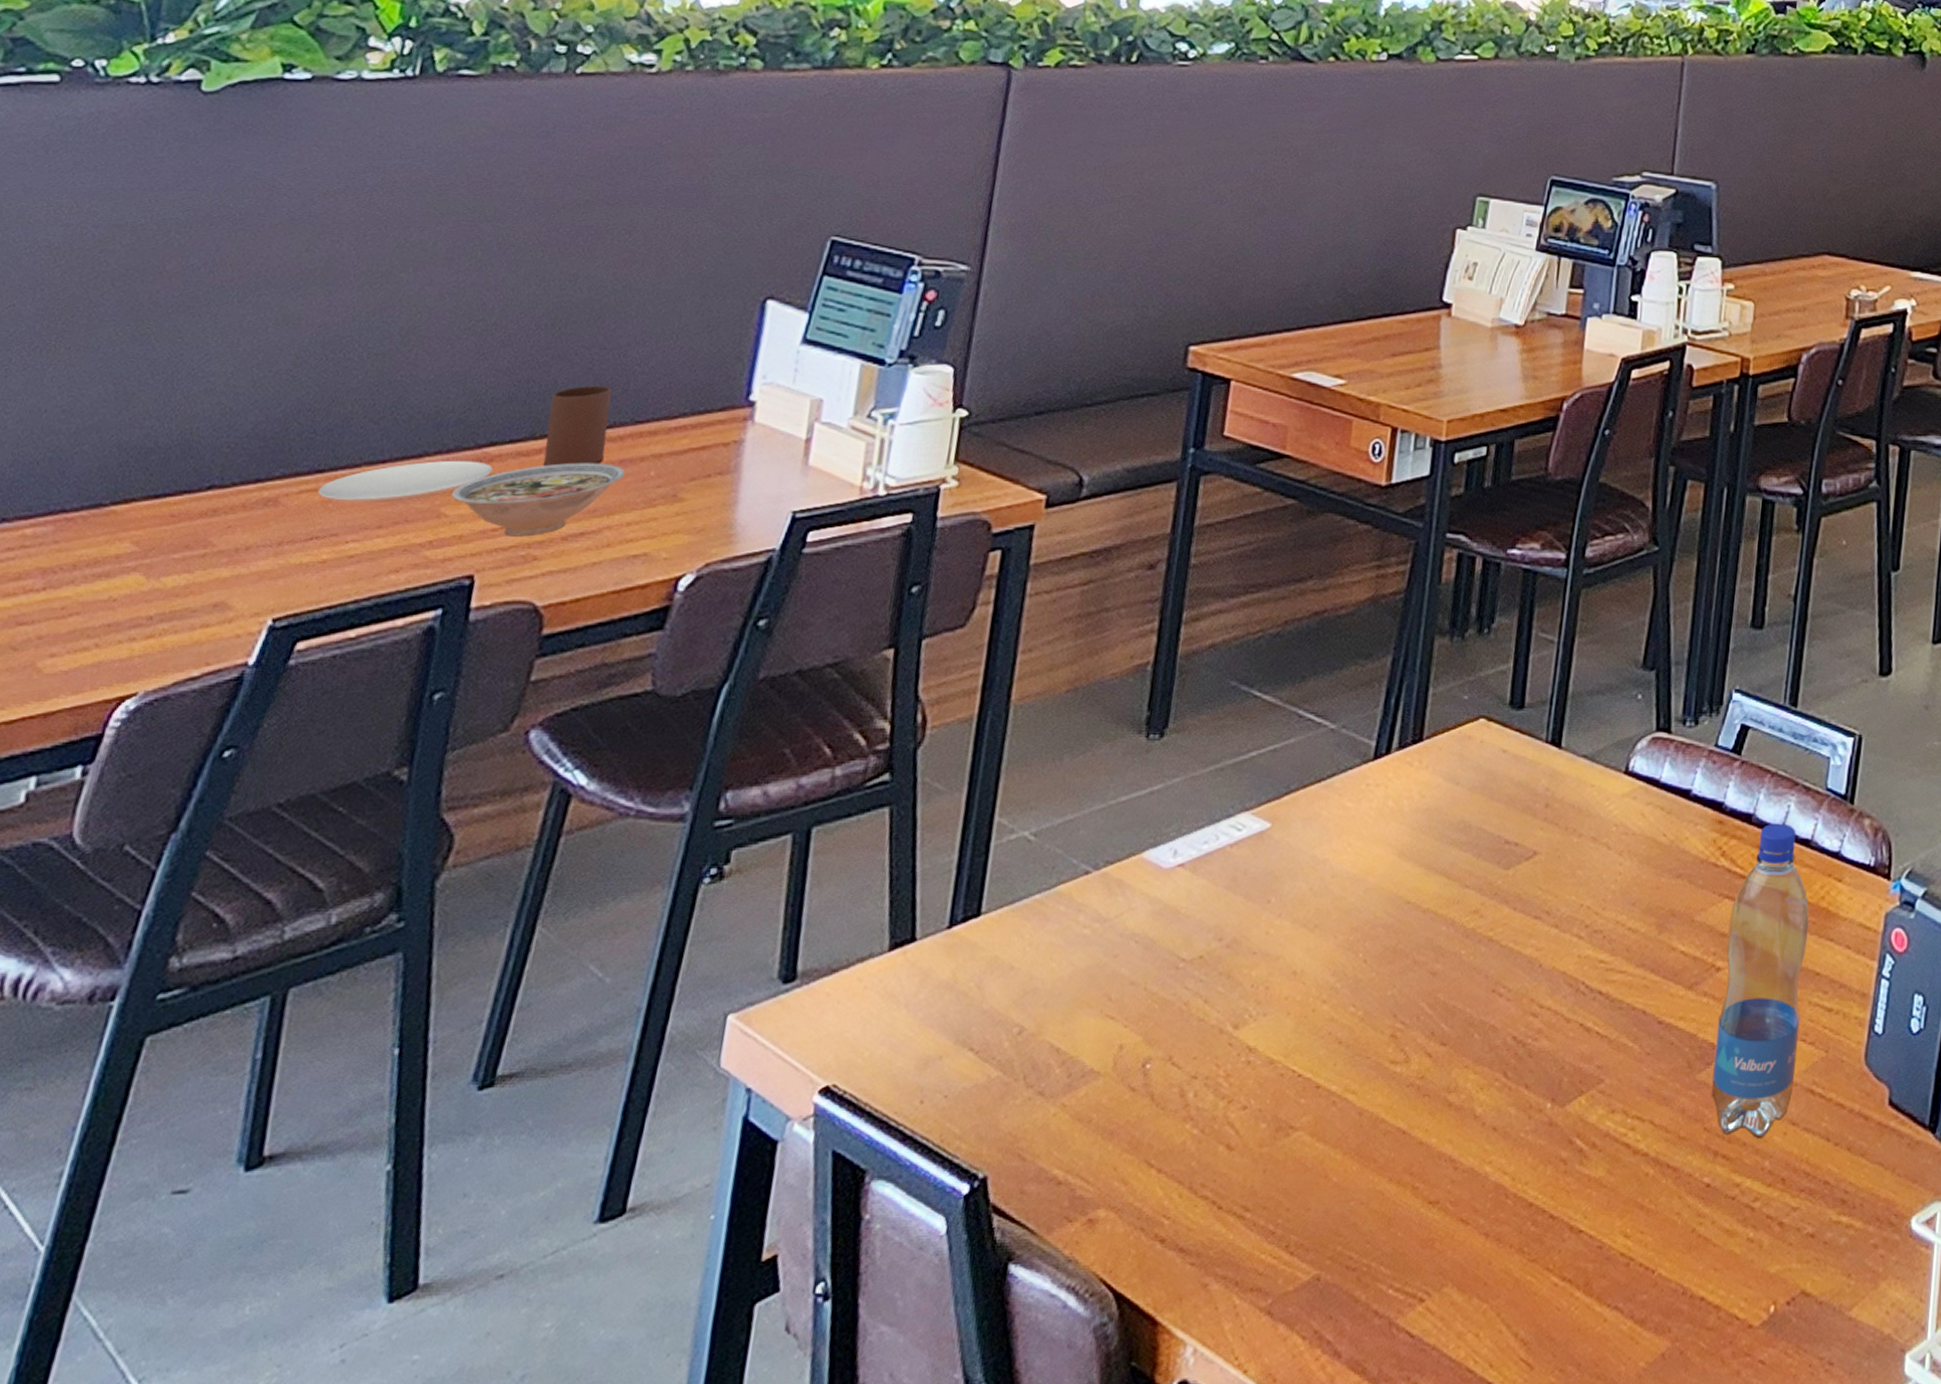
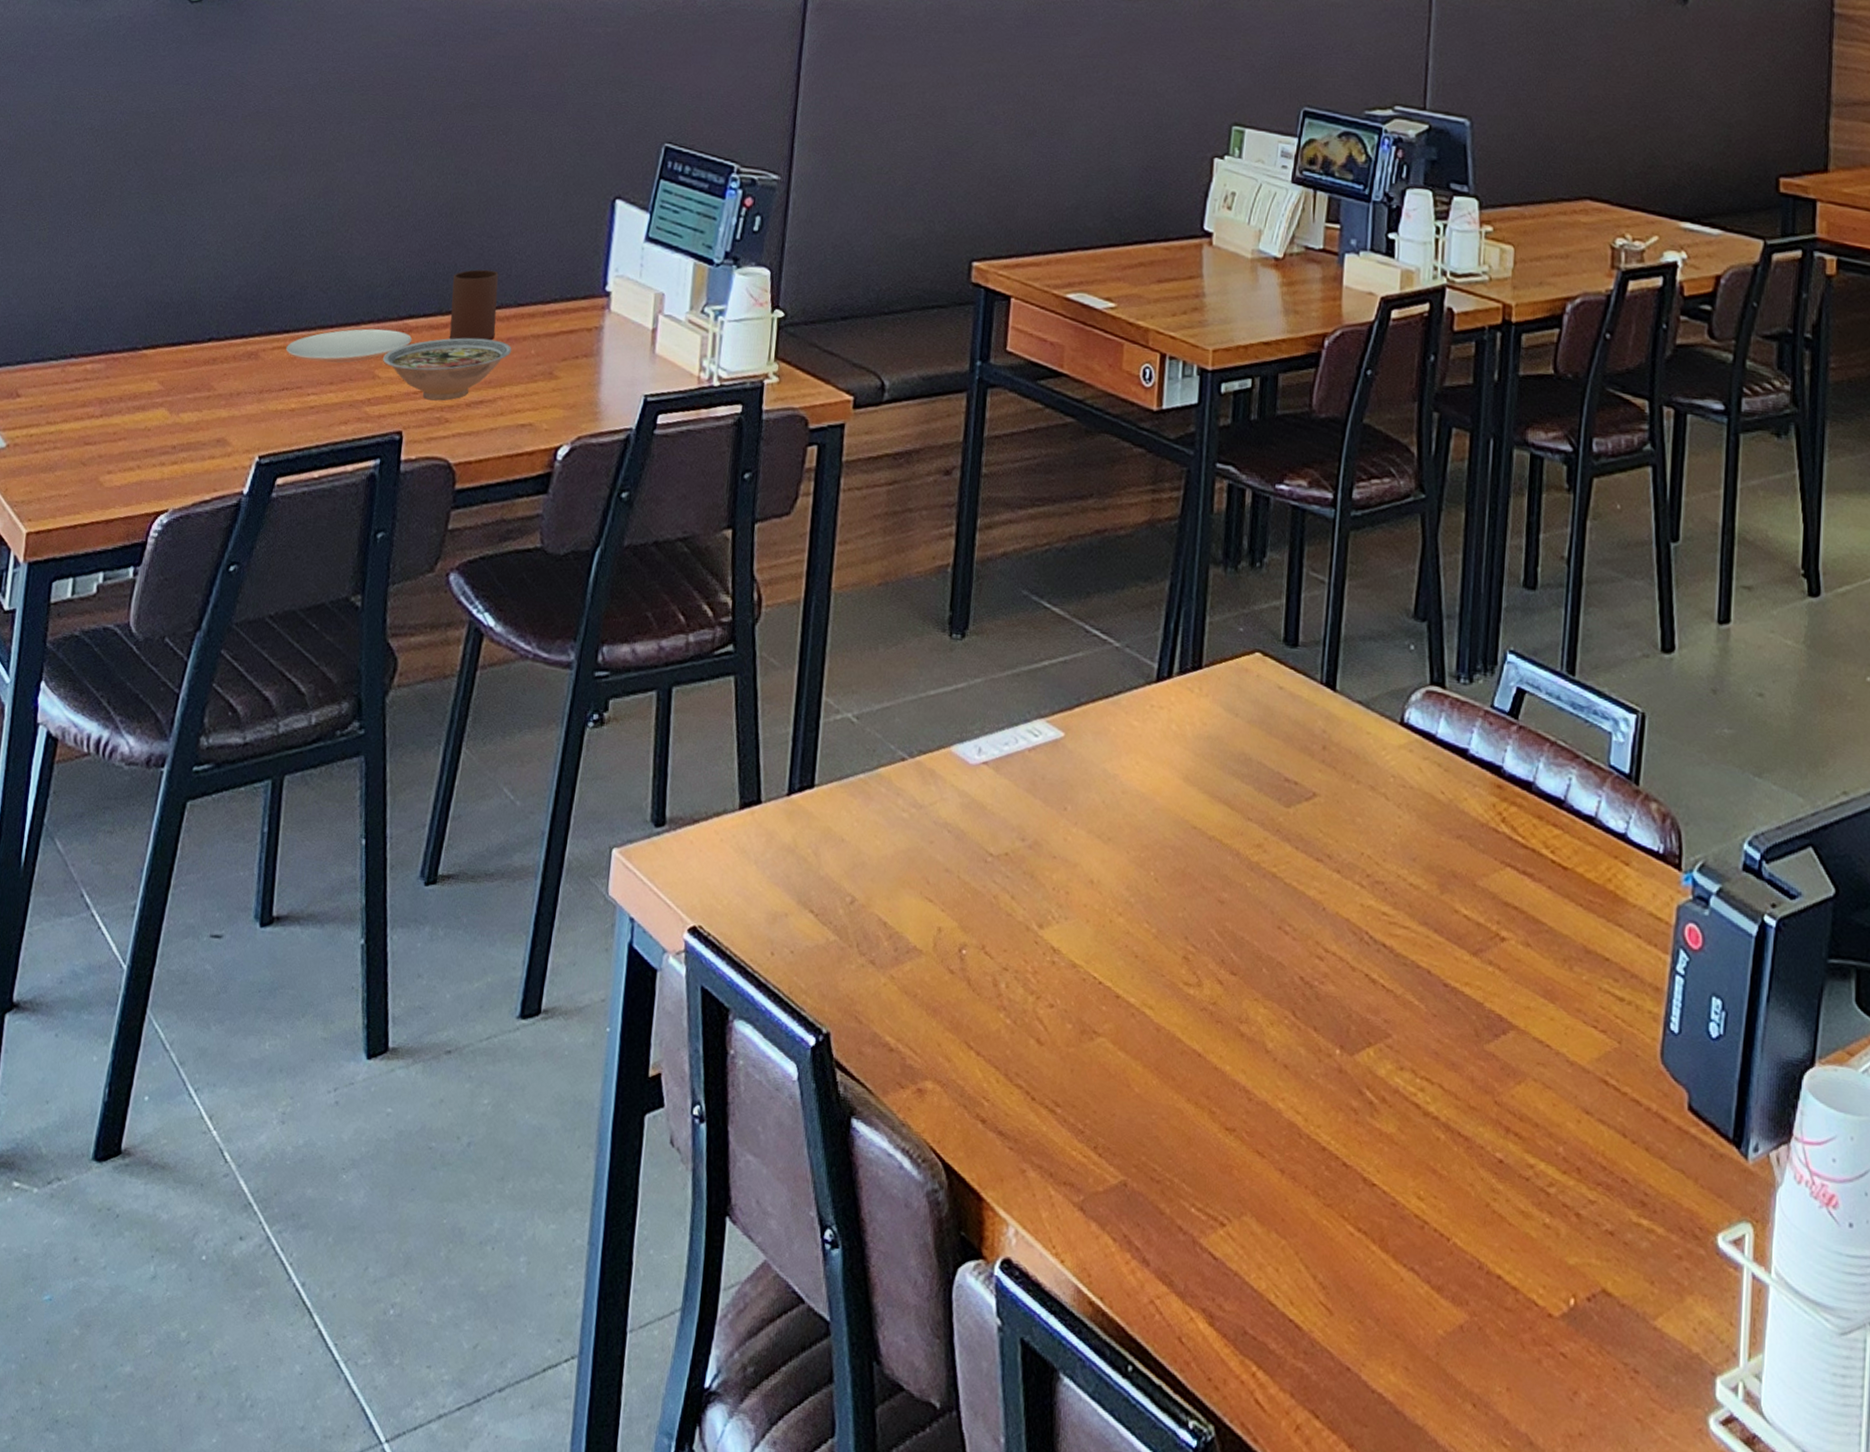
bottle: present [1711,823,1810,1138] -> none [1500,794,1596,1122]

